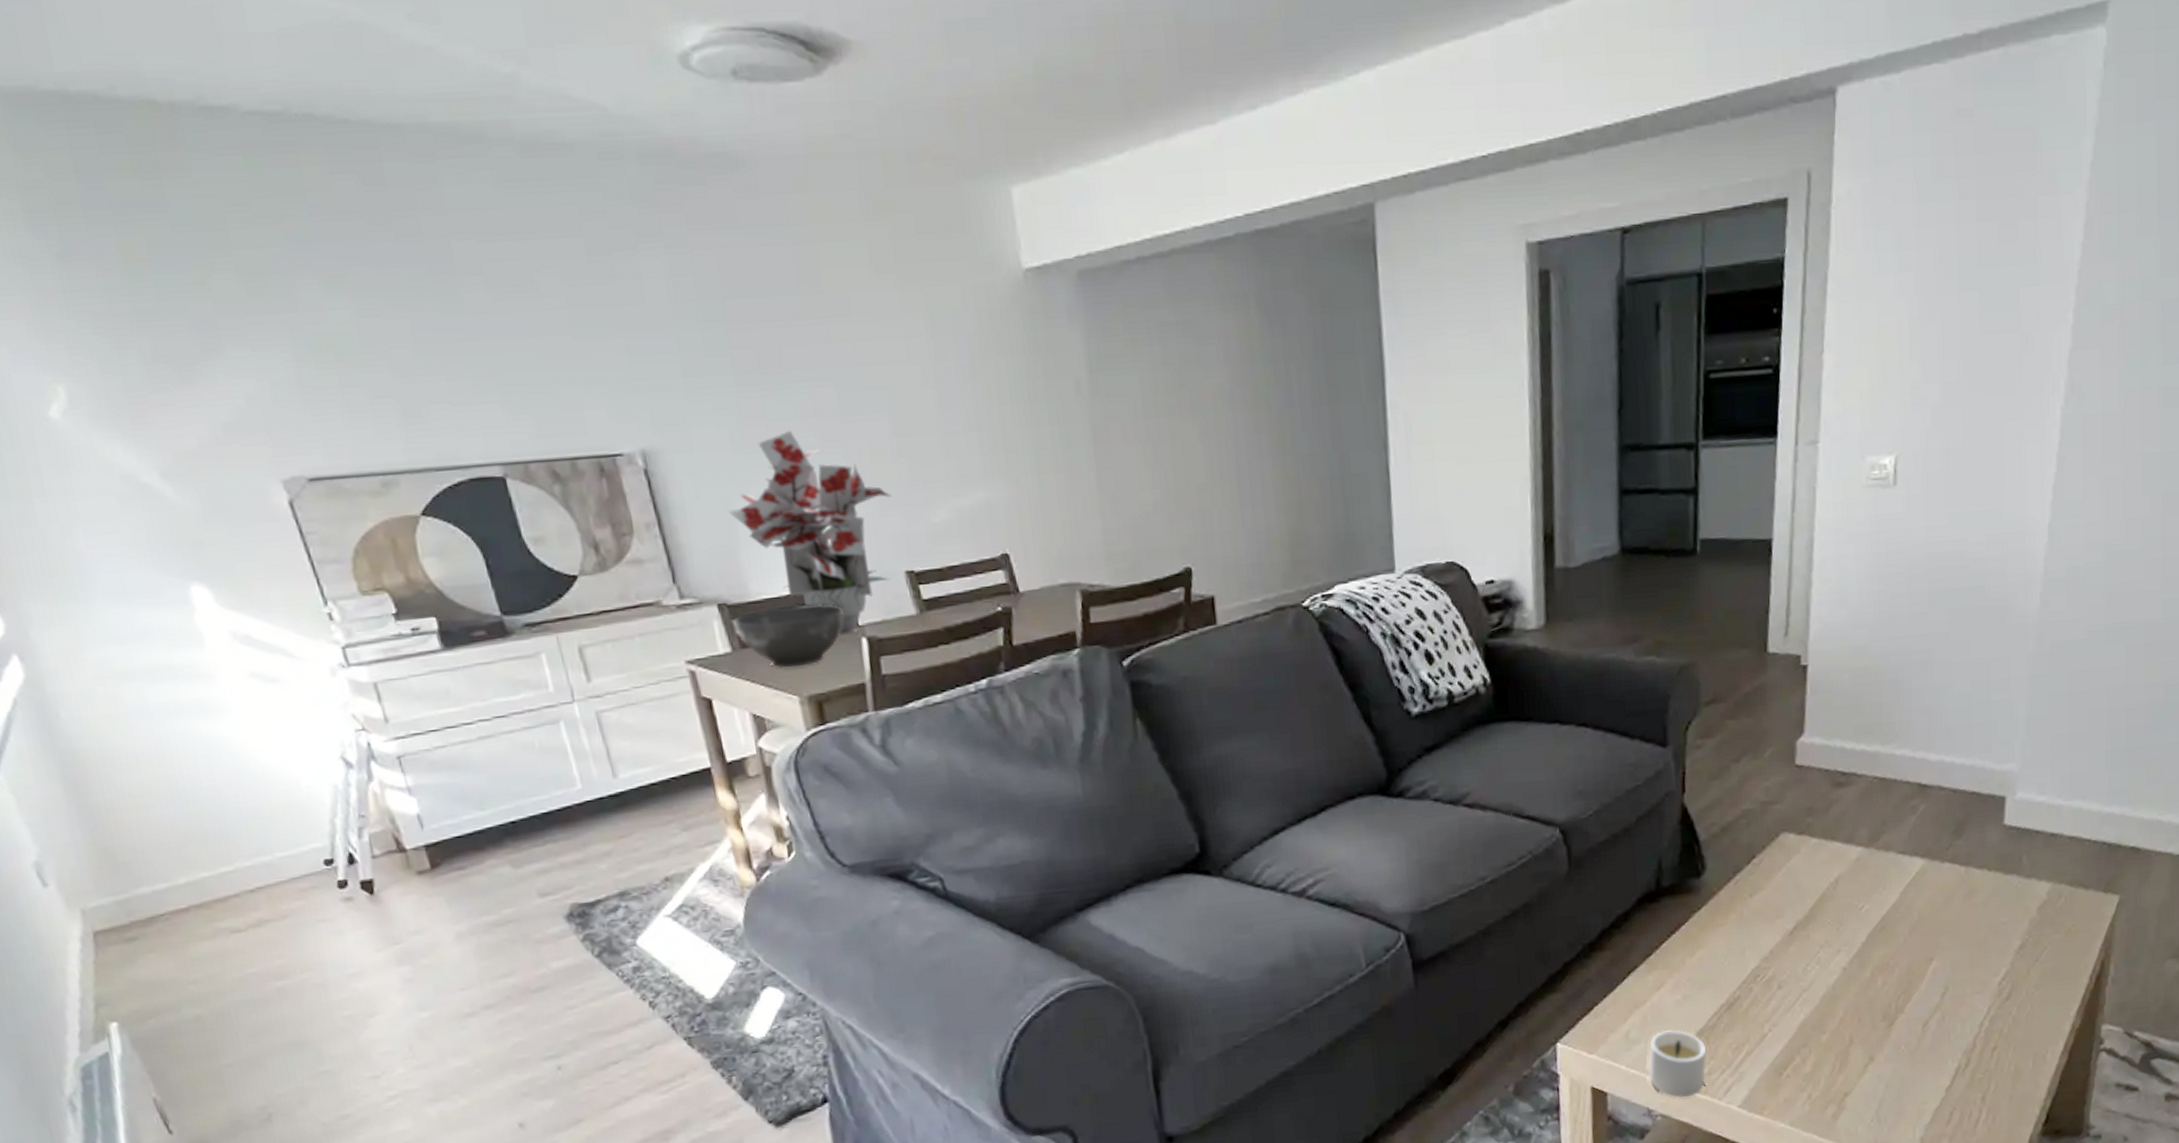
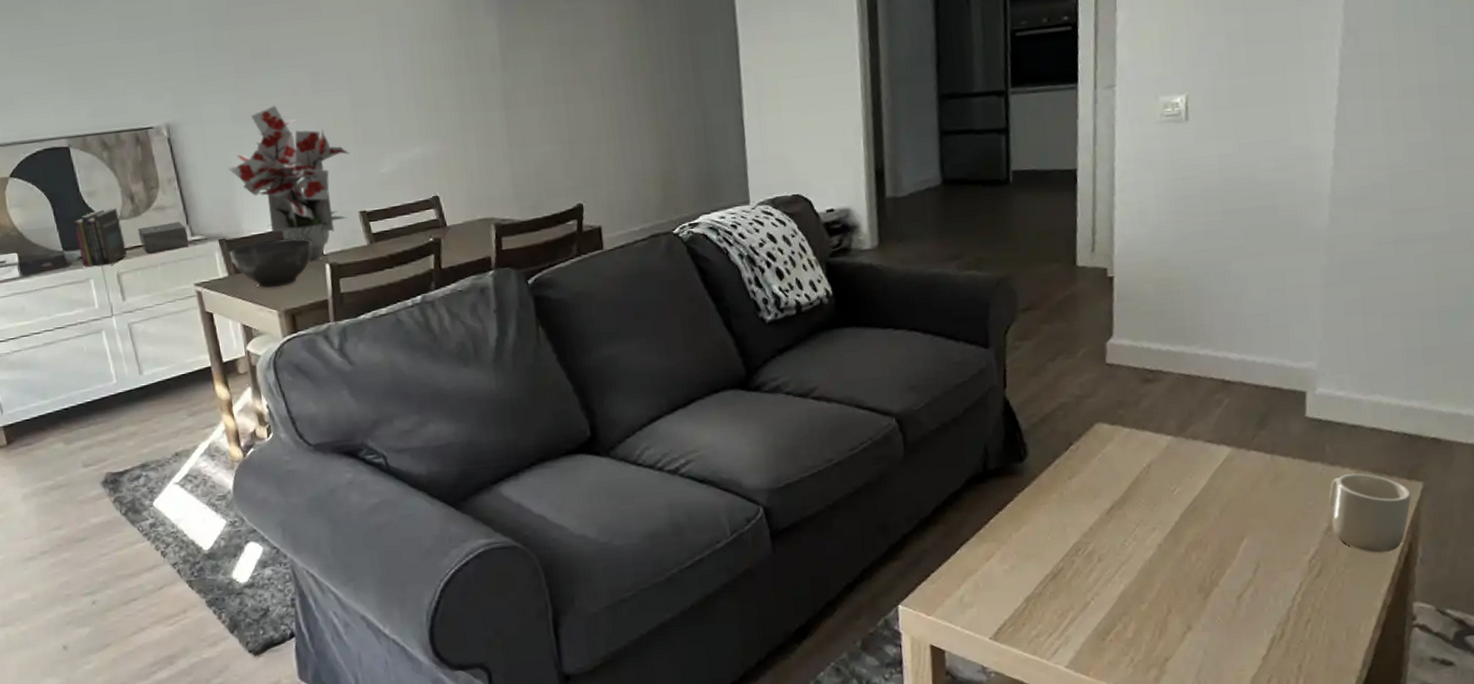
books: none [513,559,593,638] -> present [72,207,128,267]
decorative box: none [605,579,677,621] -> present [137,221,189,254]
candle: present [1648,1030,1707,1097] -> none [981,596,1035,657]
mug: none [2022,886,2106,973] -> present [1328,473,1411,553]

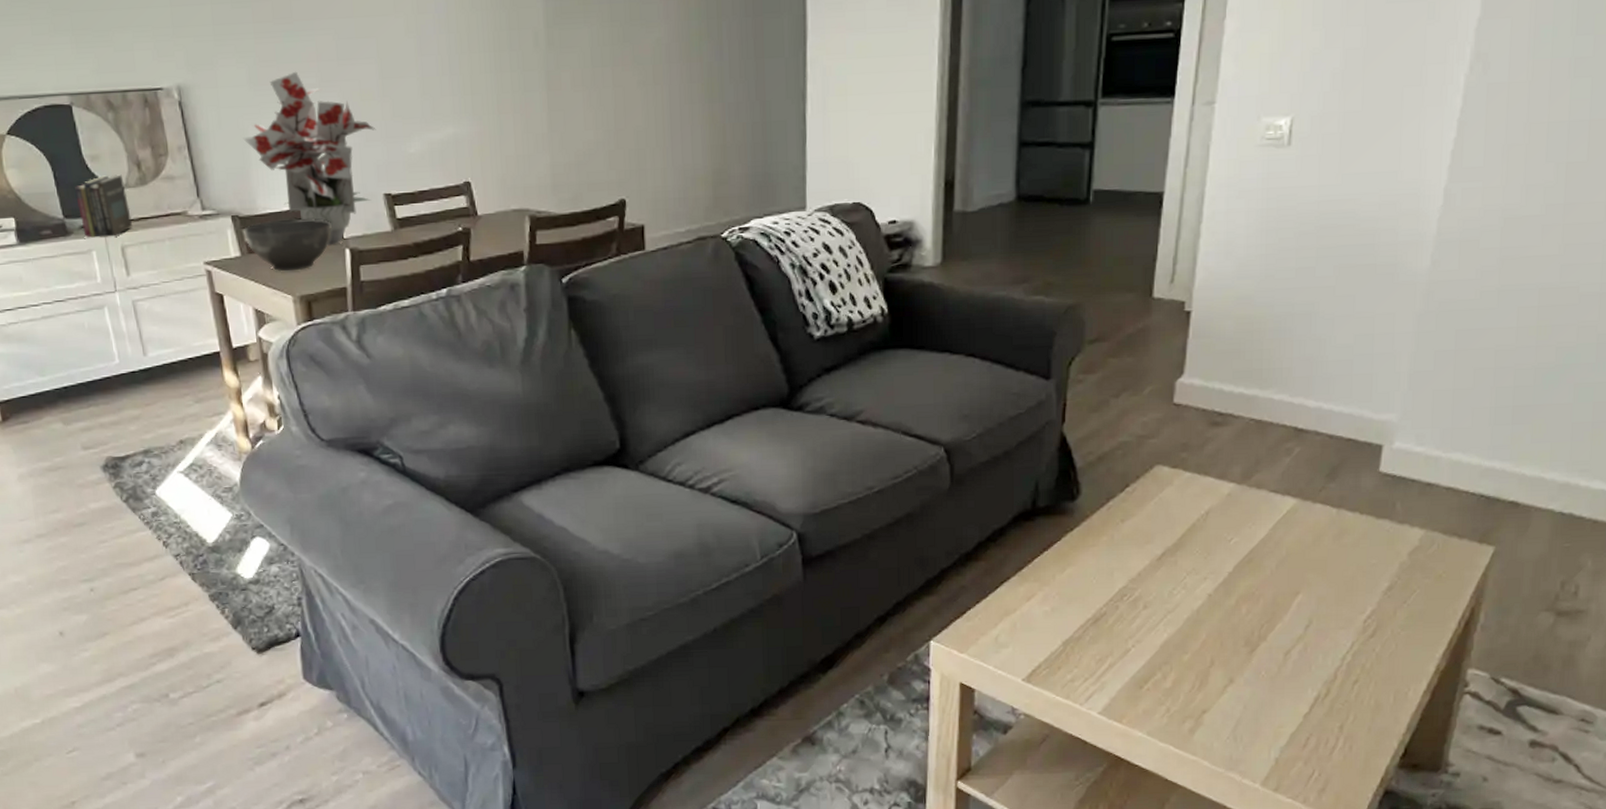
decorative box: present [137,221,189,254] -> none [144,194,200,227]
mug: present [1328,473,1411,553] -> none [1392,533,1480,617]

